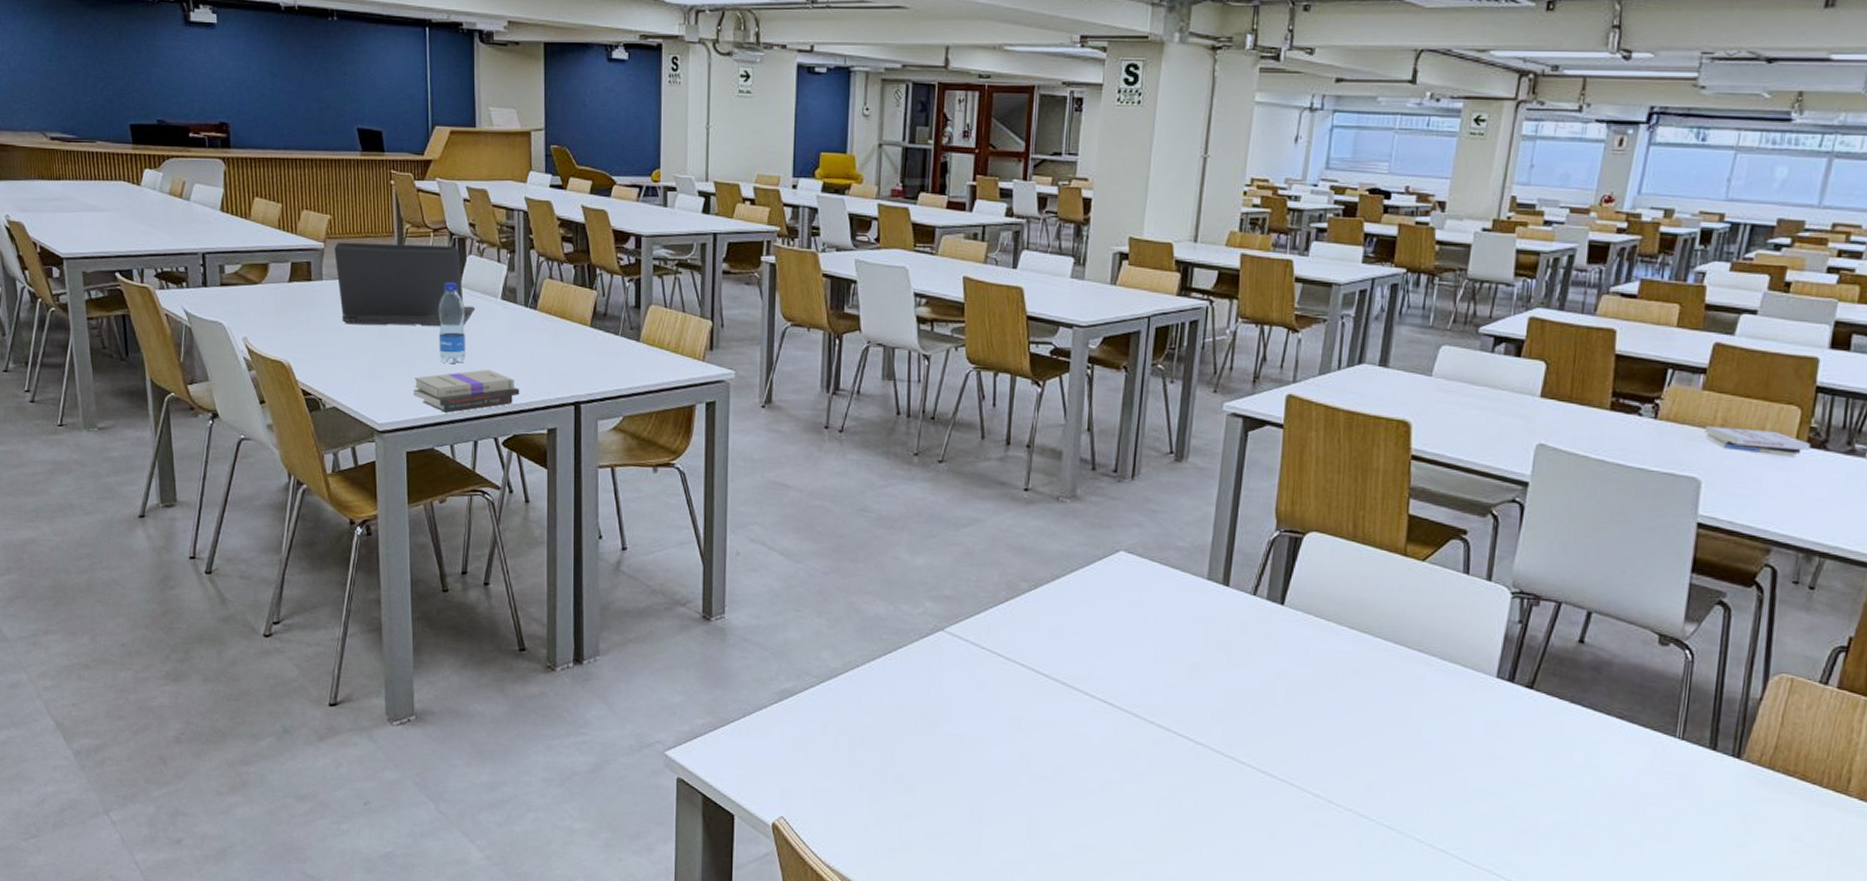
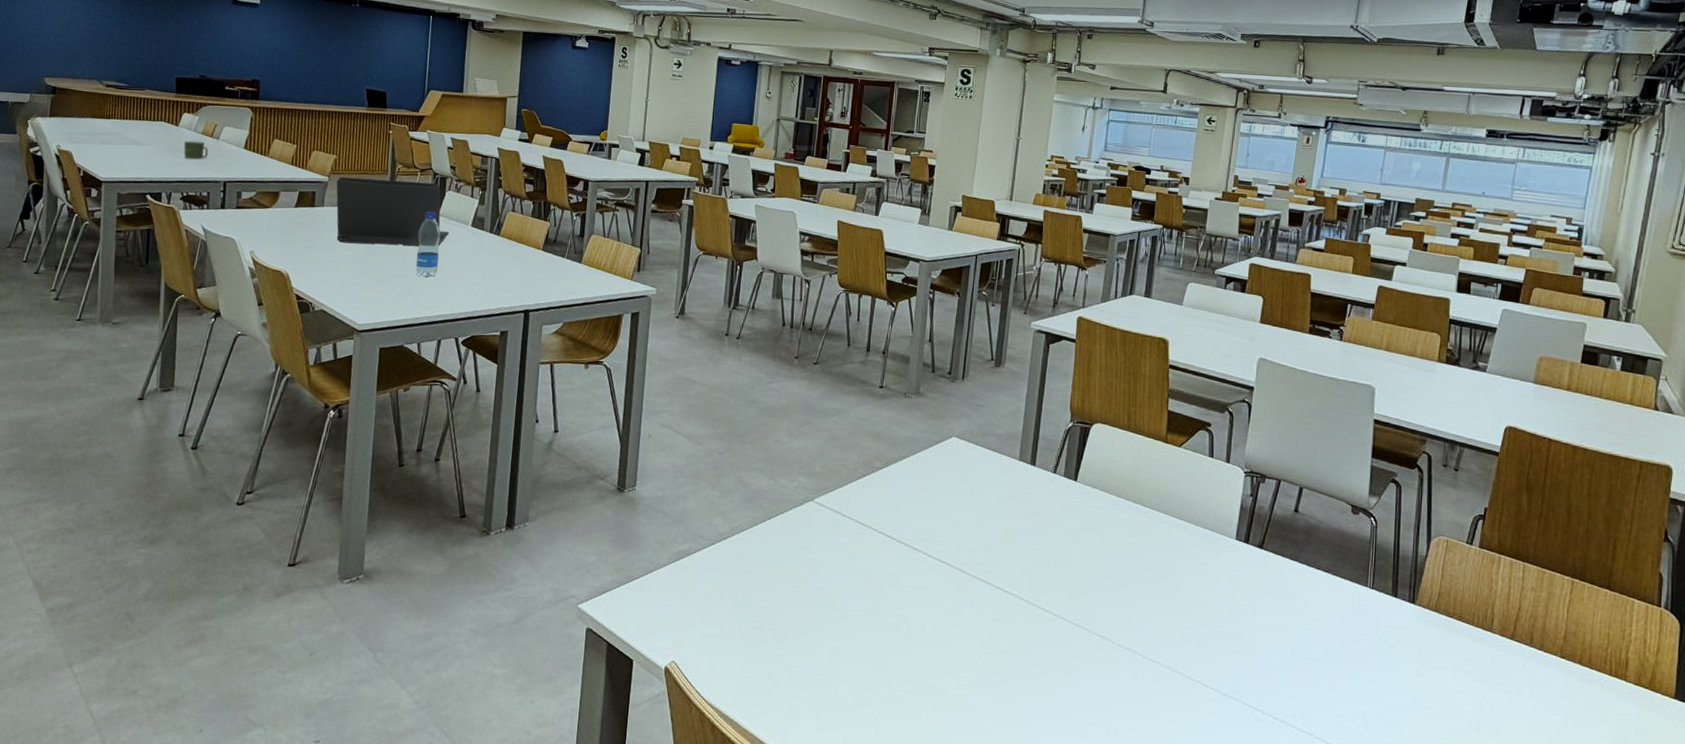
mug: none [150,203,180,227] -> present [184,140,209,160]
books: present [412,369,520,413] -> none [390,282,480,317]
books: present [1704,426,1811,458] -> none [1375,347,1449,371]

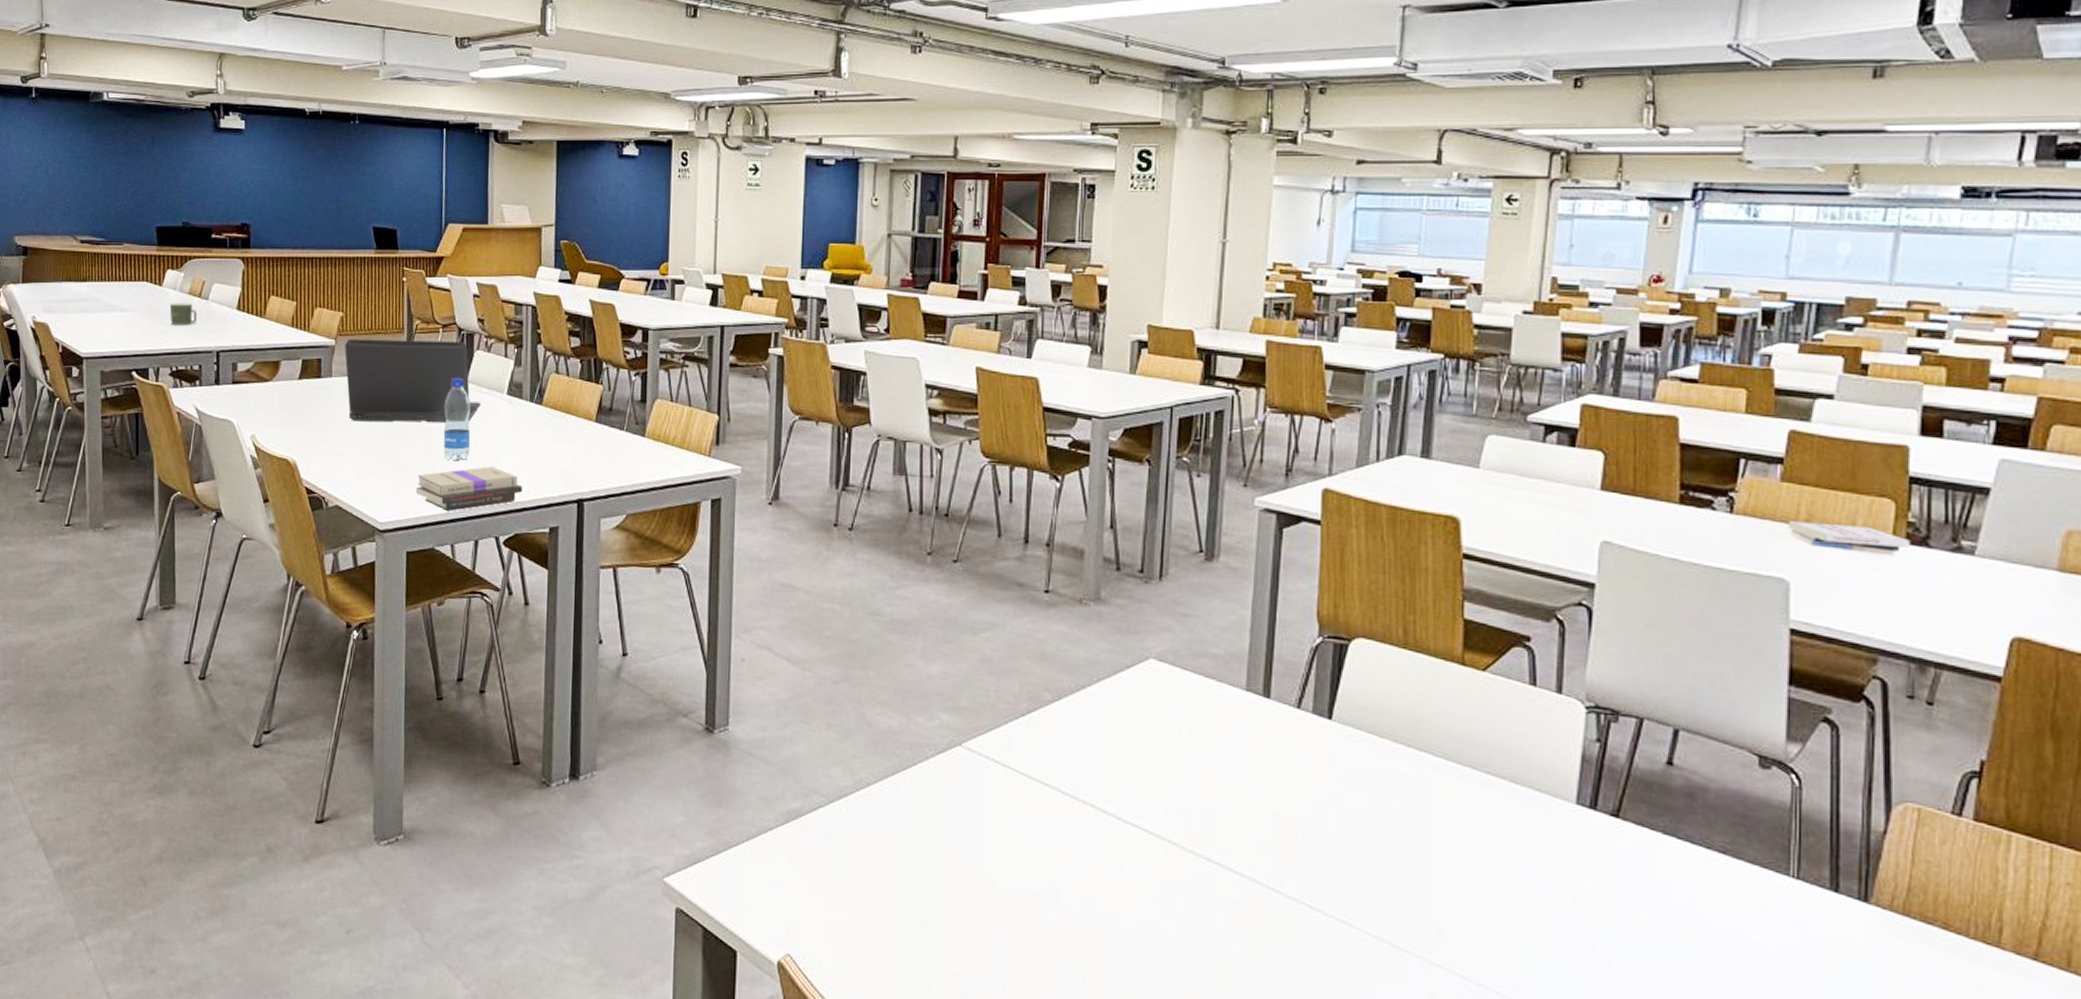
books: none [390,282,480,317] -> present [415,466,523,511]
books: none [1375,347,1449,371] -> present [1787,521,1911,556]

